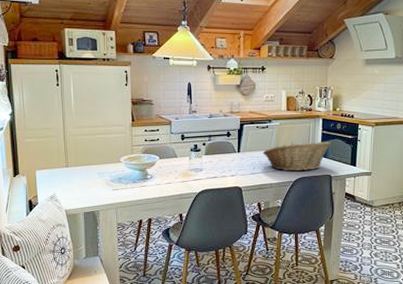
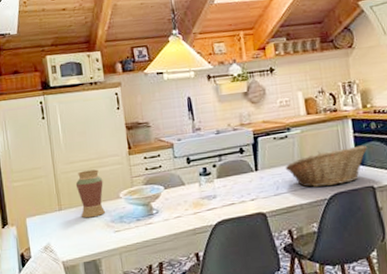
vase: none [82,135,107,176] -> present [75,169,105,218]

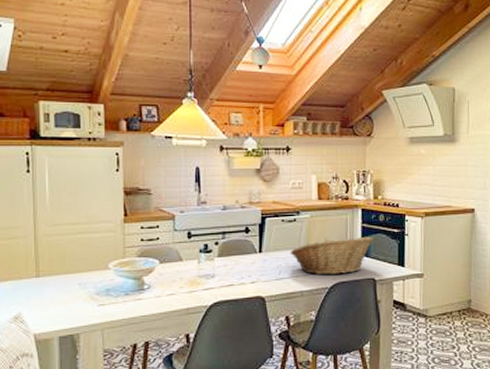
vase: present [75,169,105,218] -> none [59,235,91,288]

